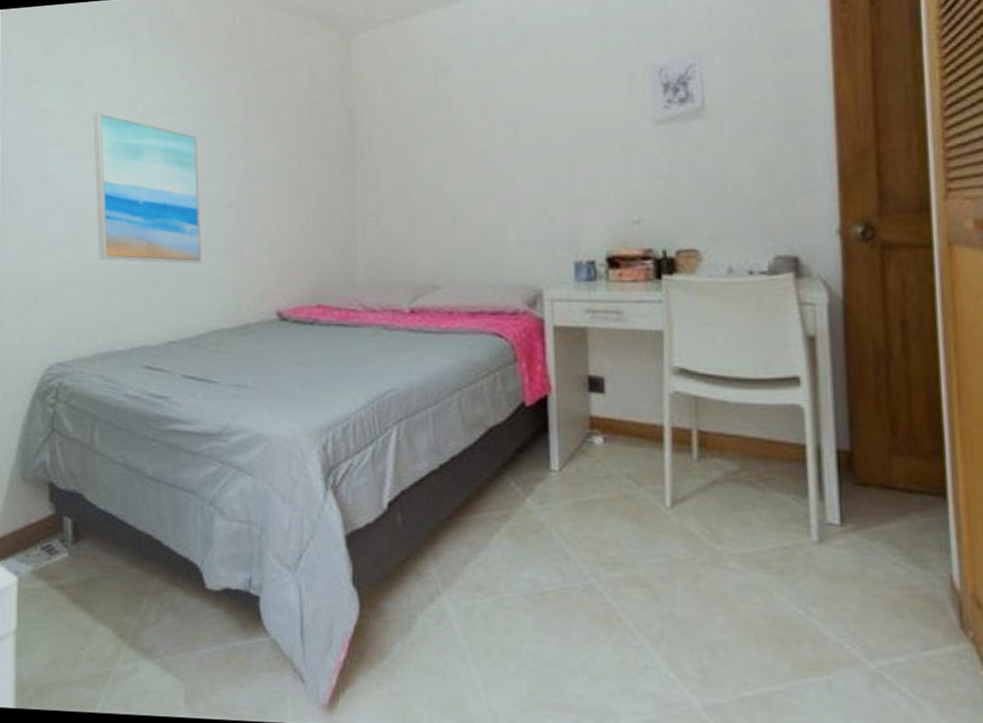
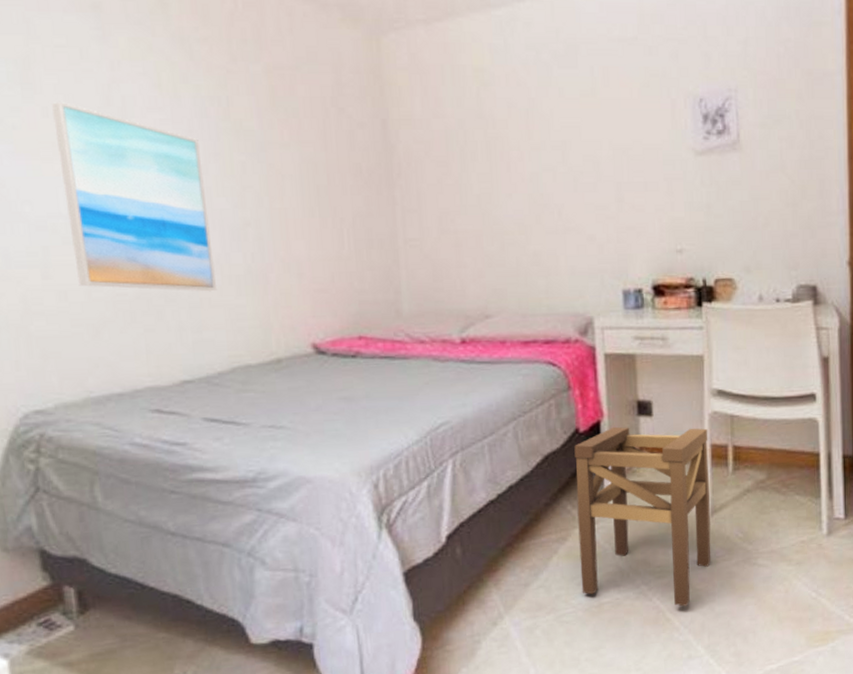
stool: none [519,402,672,607] -> present [574,426,711,607]

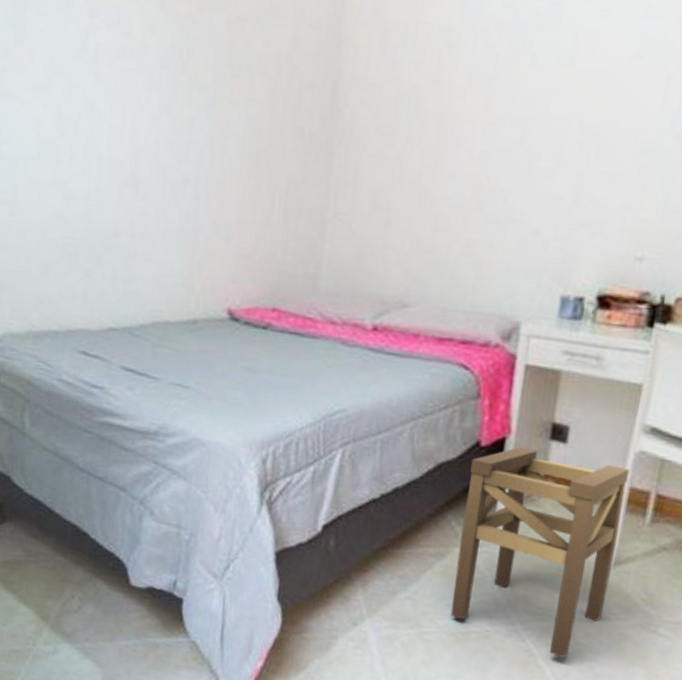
wall art: present [52,101,216,292] -> none [36,45,156,245]

